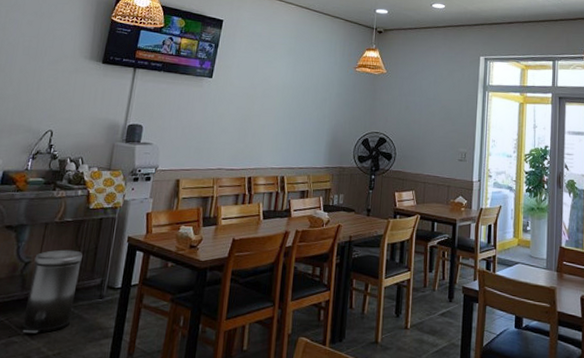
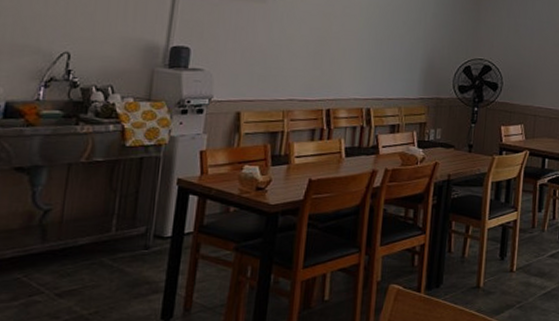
pedal bin: present [22,249,83,334] -> none [46,194,120,291]

